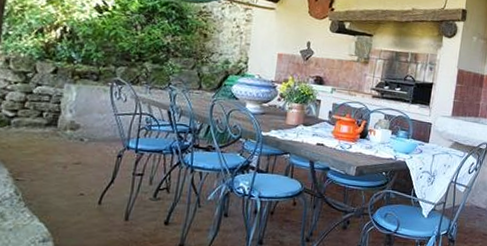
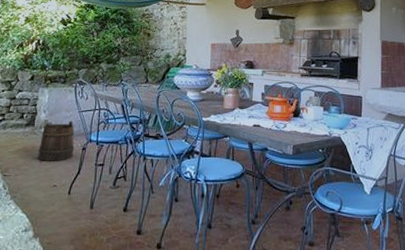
bucket: none [60,124,109,168] -> present [37,121,75,161]

